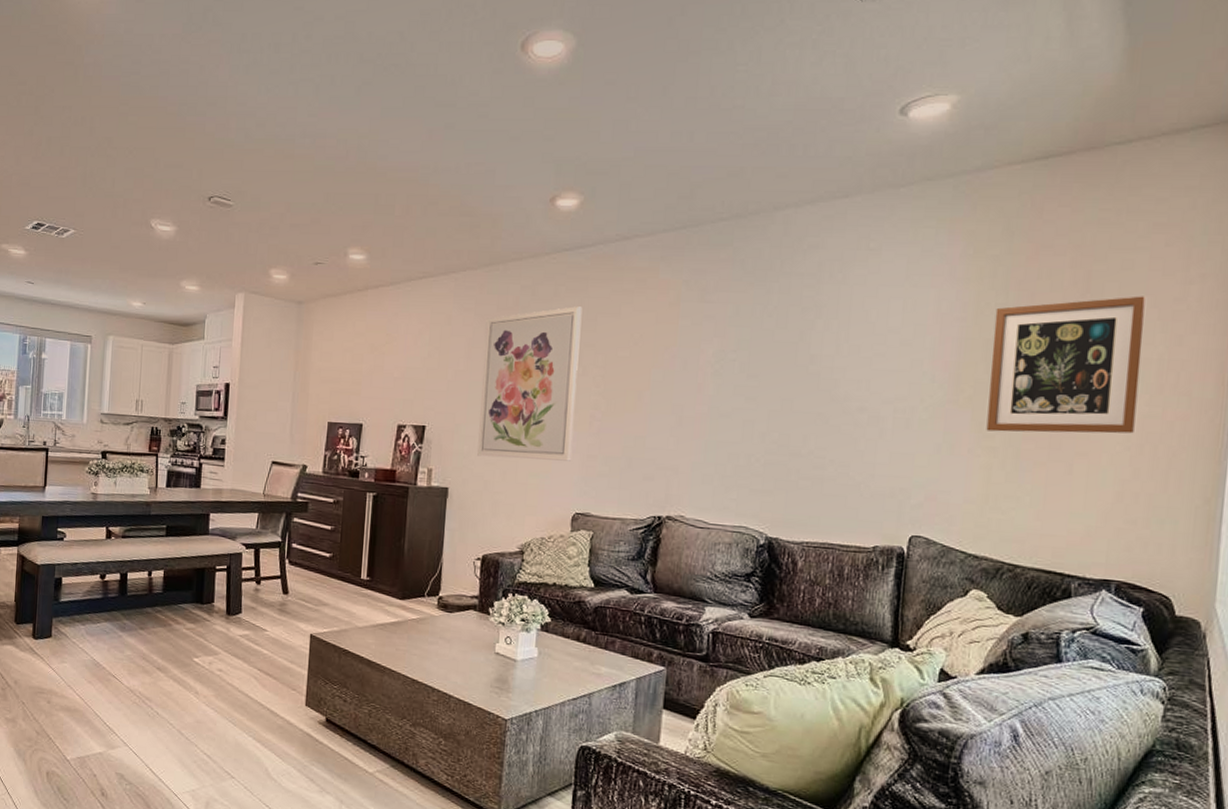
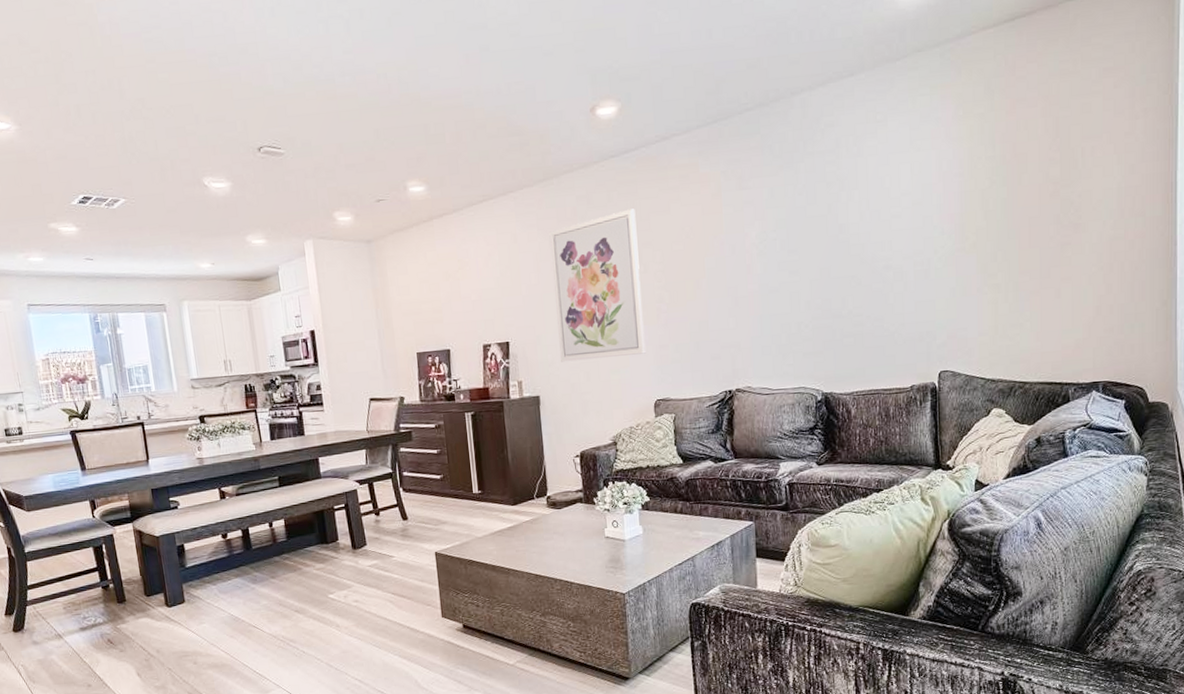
wall art: present [986,296,1146,434] -> none [986,134,1104,271]

